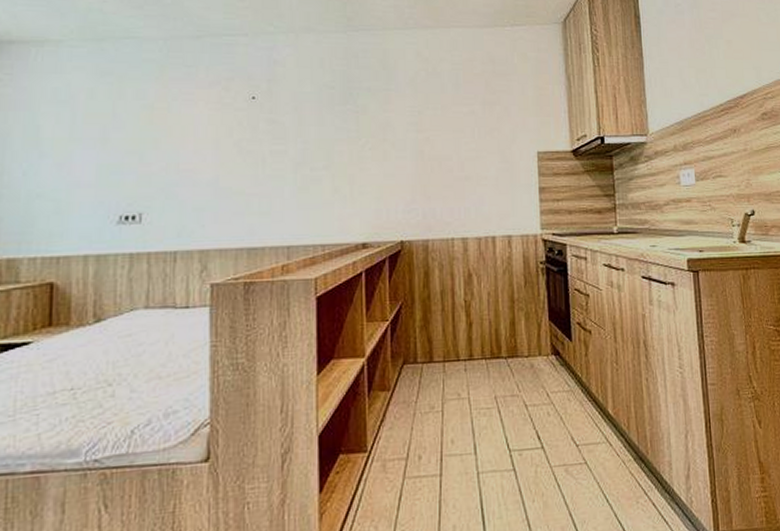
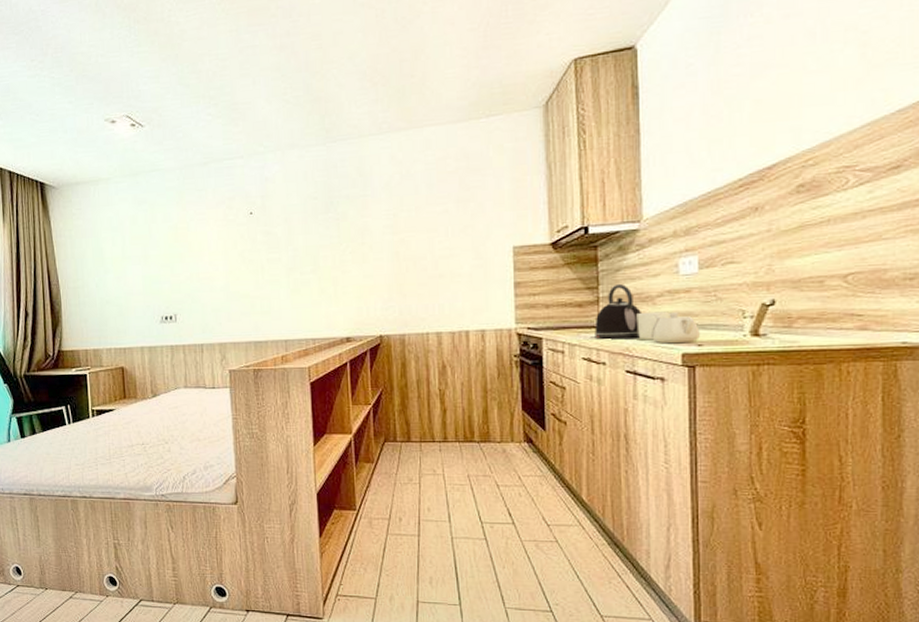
kettle: none [613,191,653,246] -> present [594,283,643,340]
mug: none [648,219,676,247] -> present [636,311,670,340]
teapot: none [661,219,700,250] -> present [650,311,700,344]

